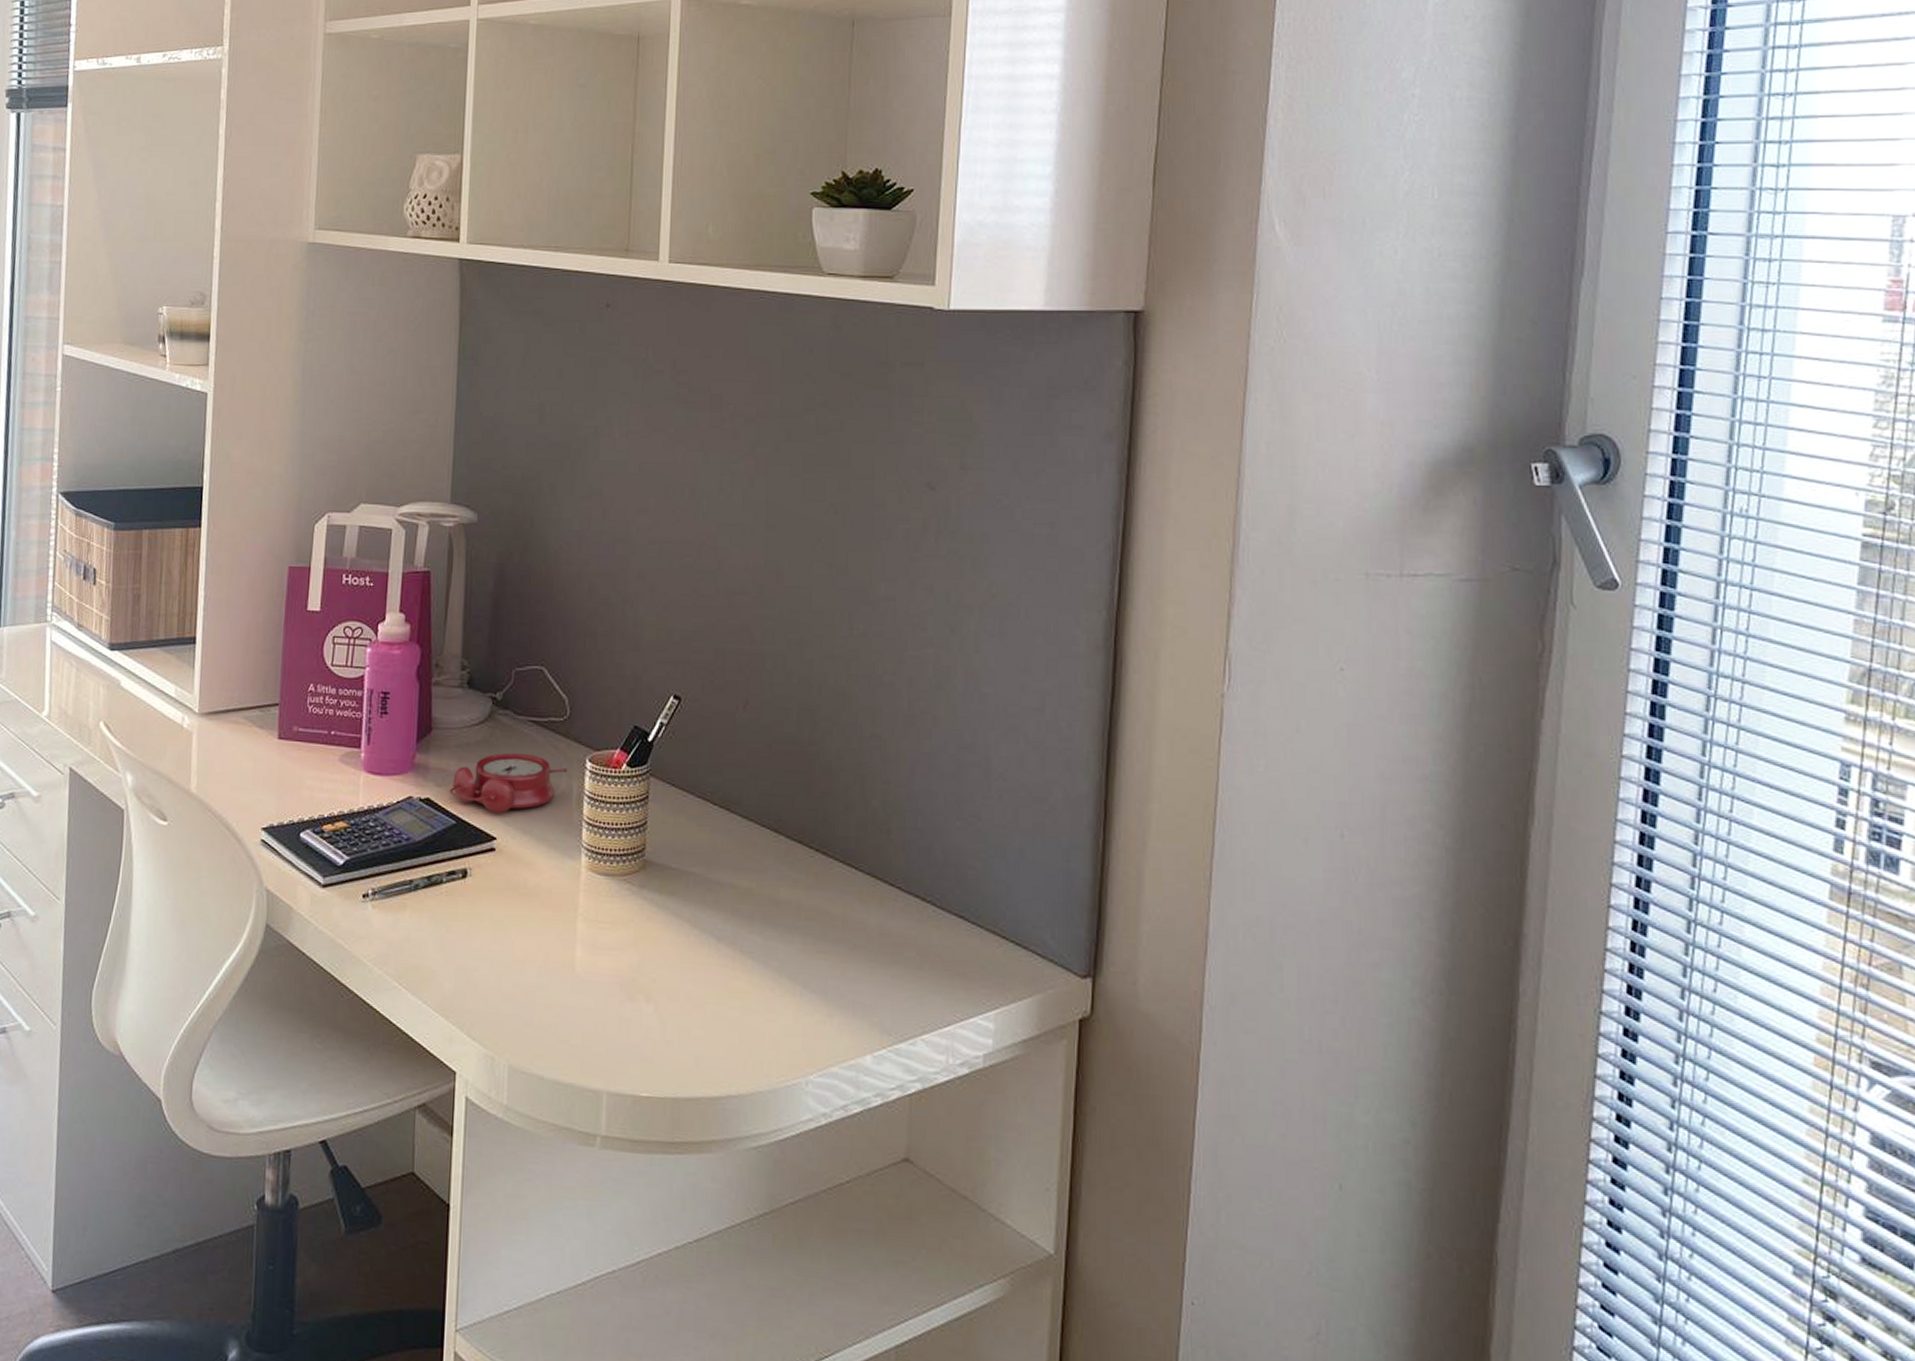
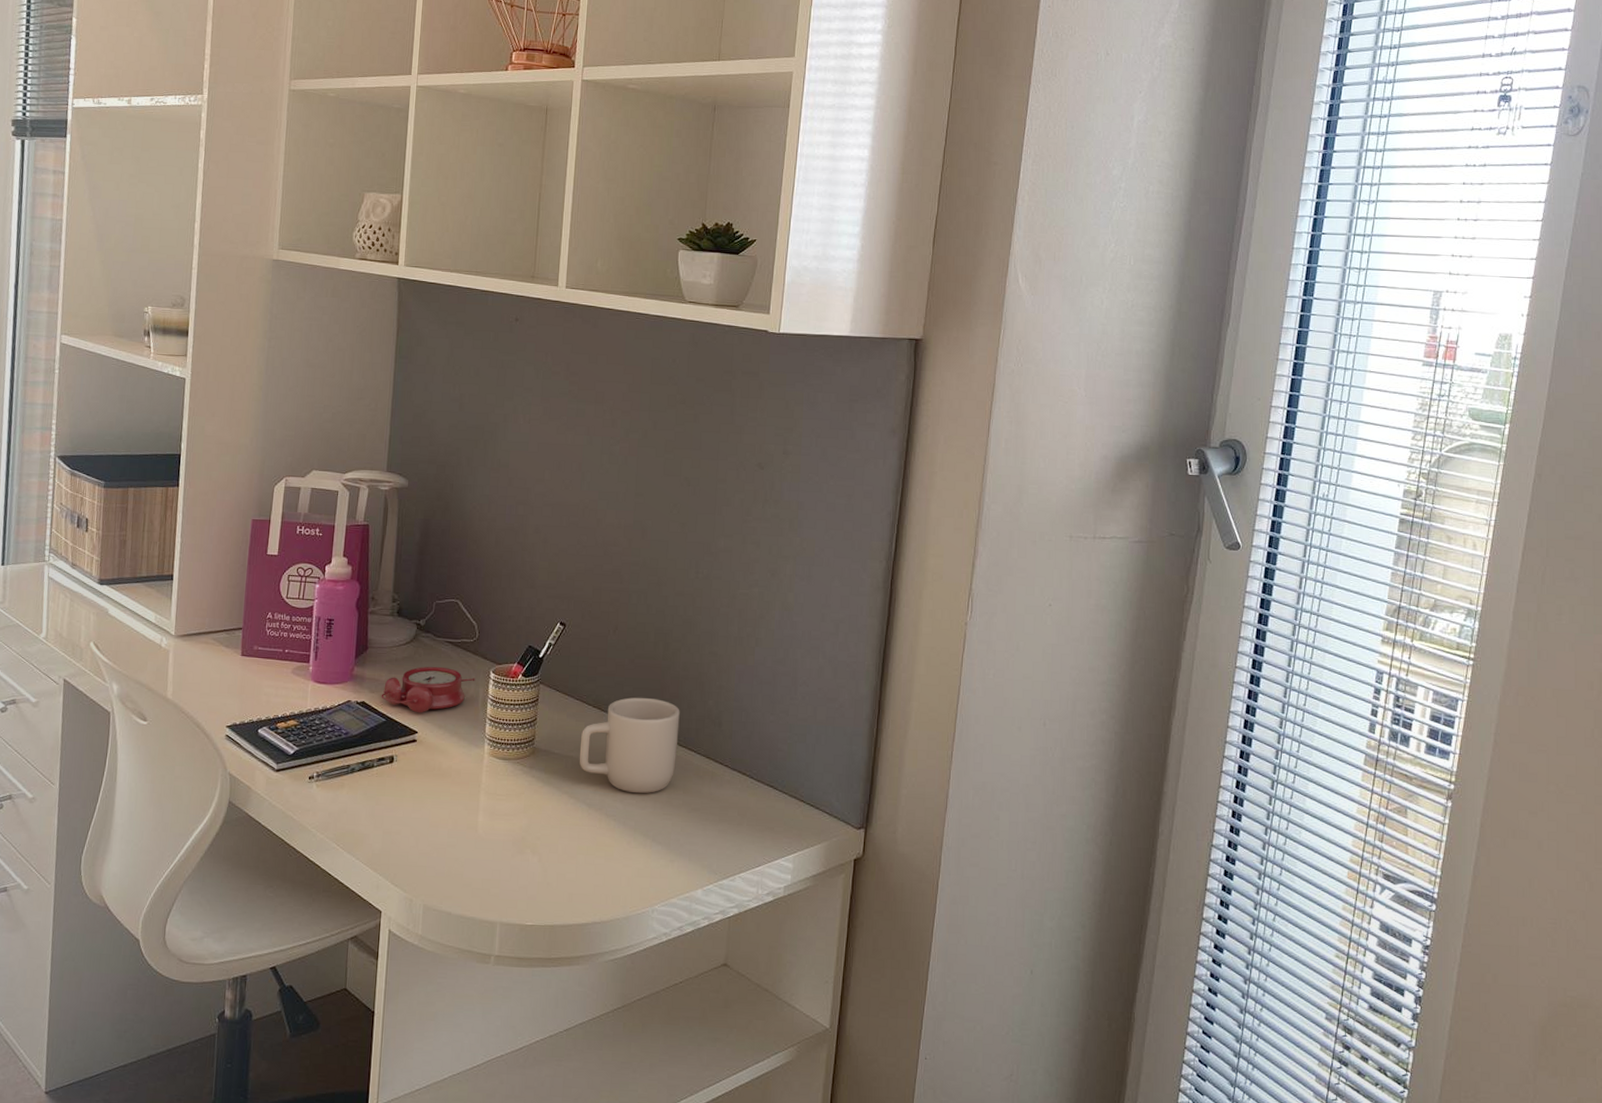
mug: none [703,794,834,924] -> present [579,697,680,794]

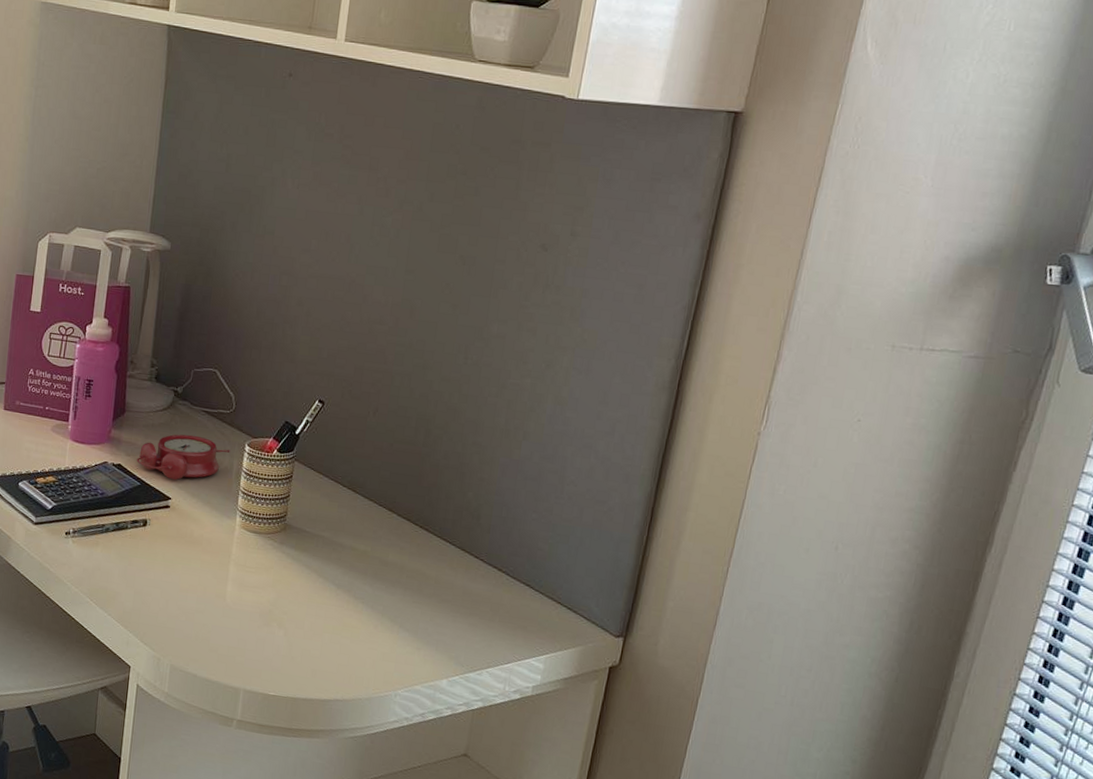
mug: present [579,697,680,794] -> none [330,482,438,580]

